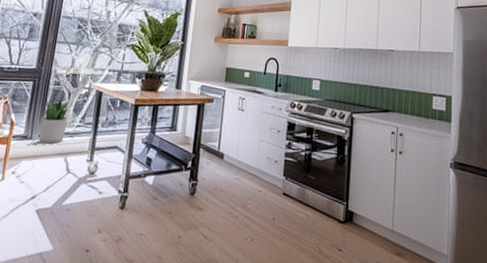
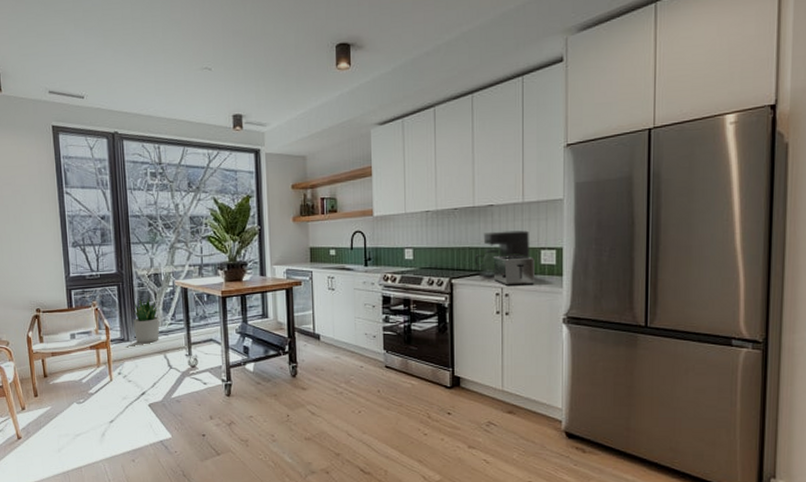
coffee maker: none [375,73,424,118] -> present [475,230,530,279]
toaster: none [390,96,427,129] -> present [493,255,535,287]

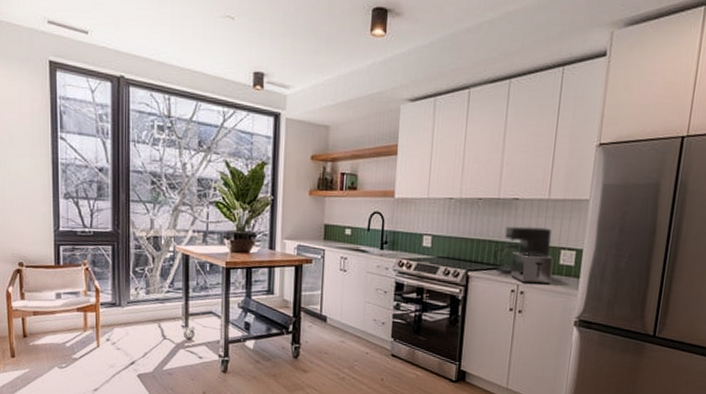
planter: present [133,297,159,344] -> none [128,261,155,311]

